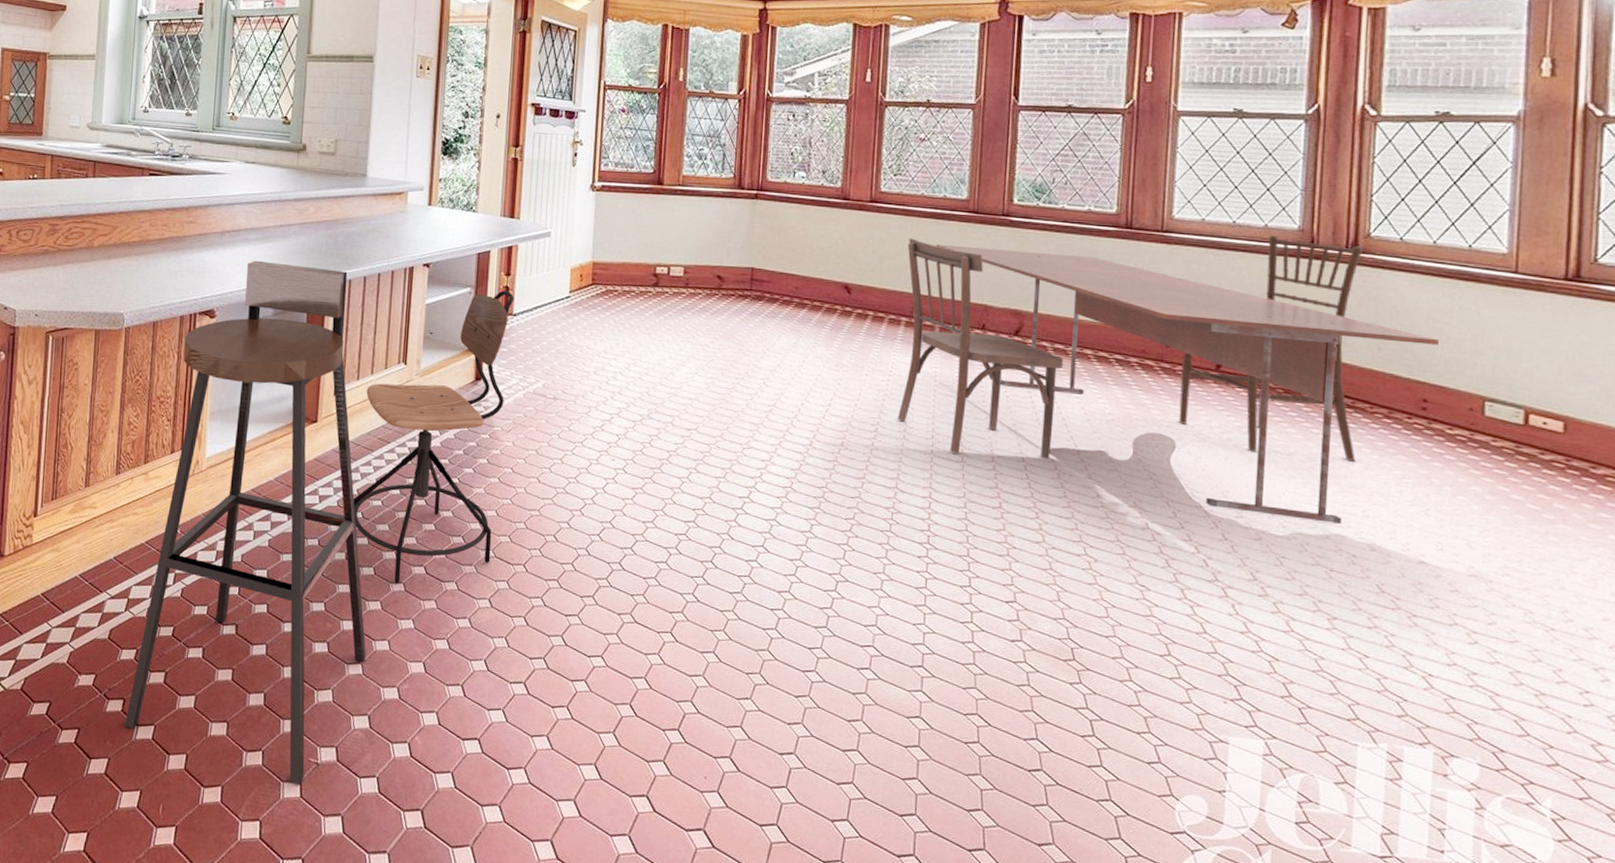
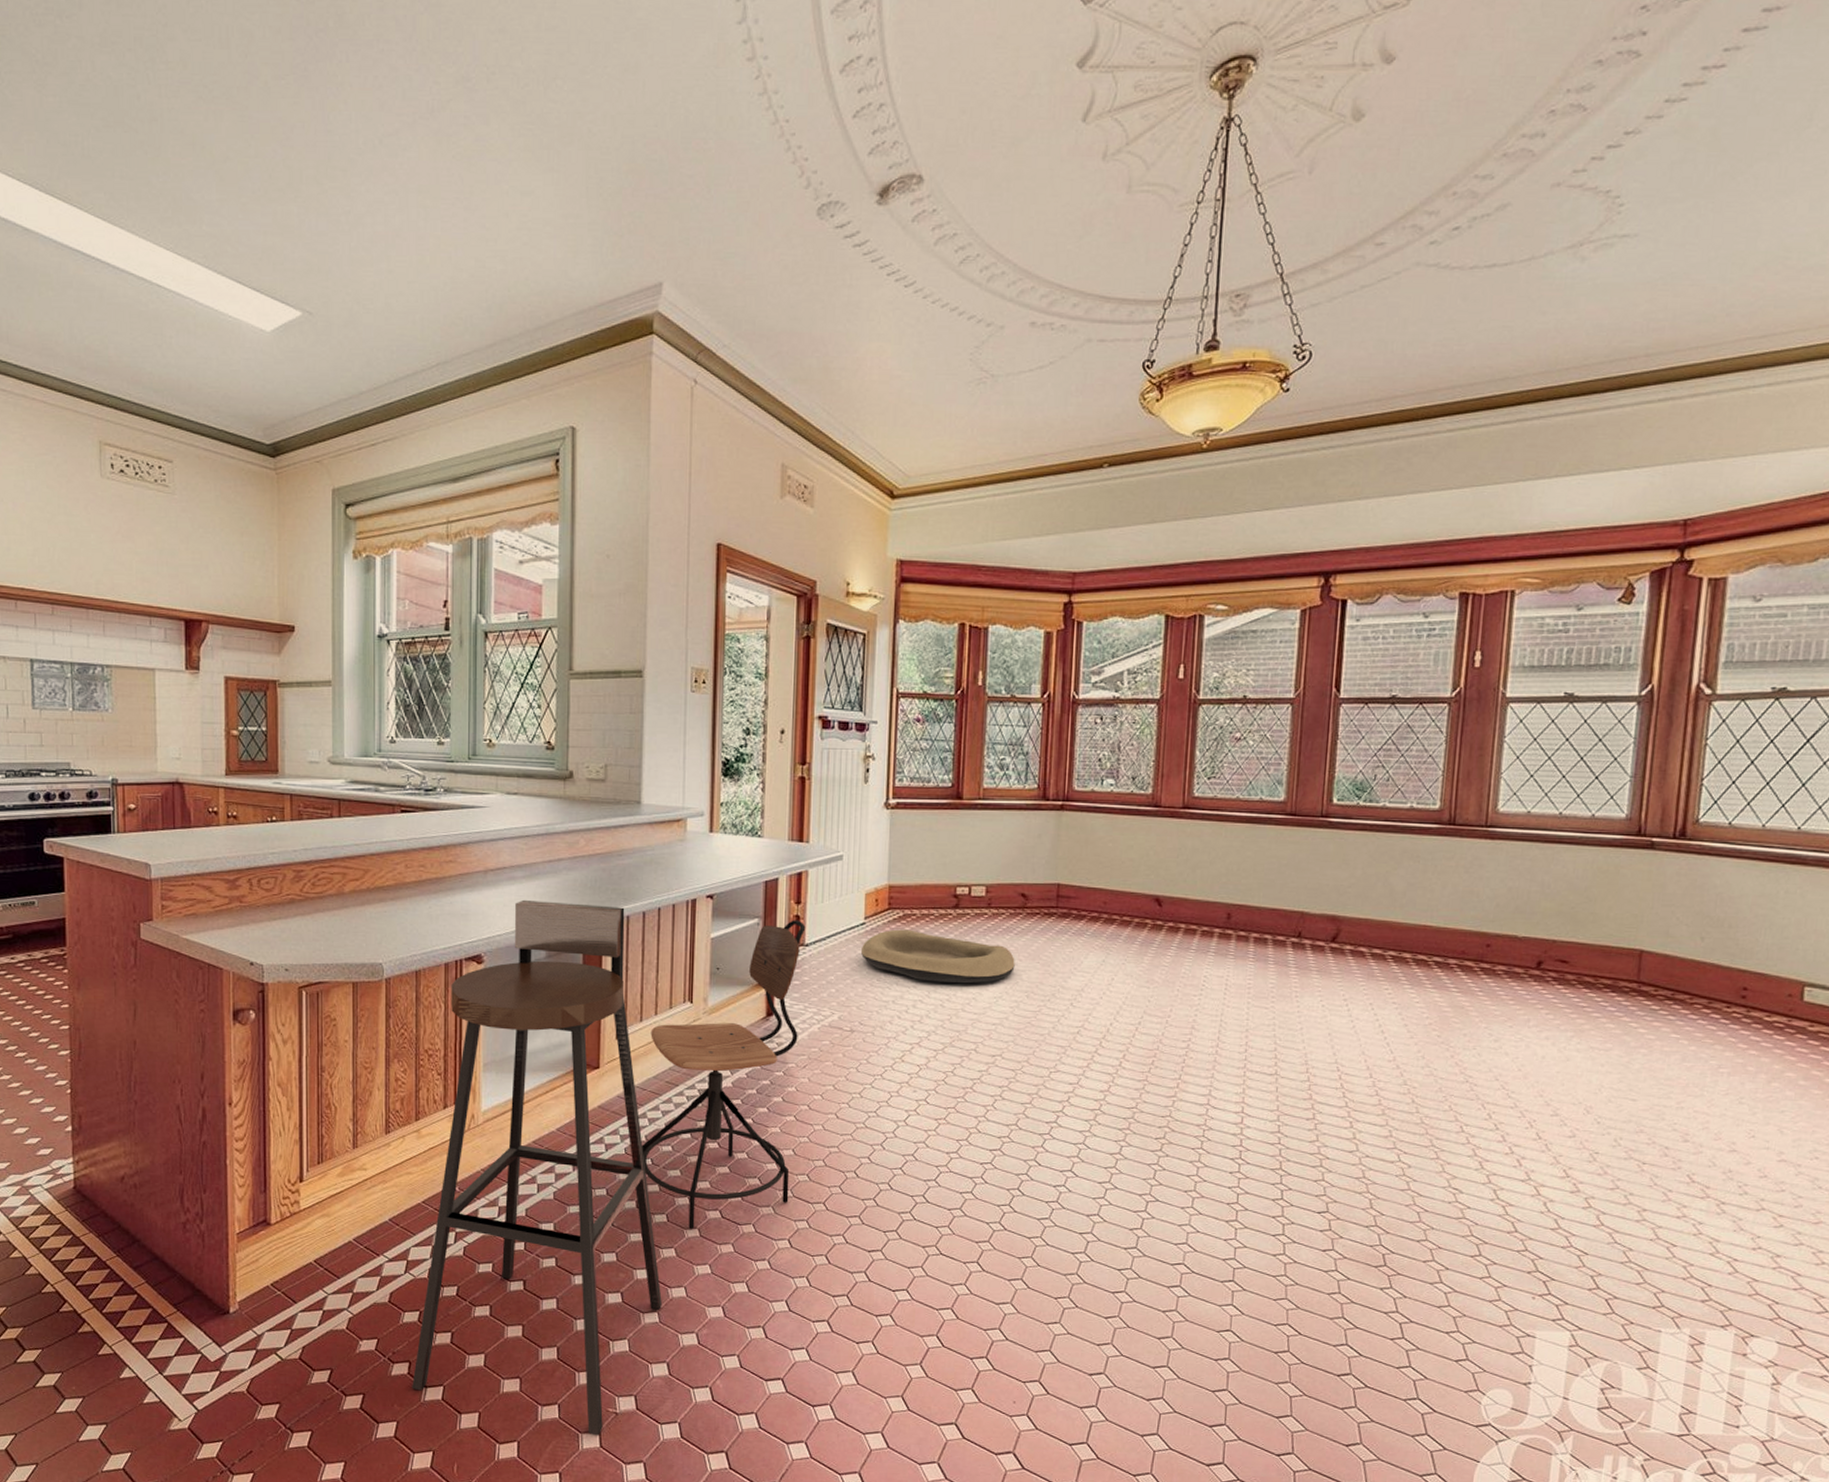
dog bed: none [566,304,711,359] -> present [861,929,1015,984]
dining chair: present [898,238,1063,459] -> none [1210,845,1381,1067]
dining table: present [936,244,1439,524] -> none [1252,850,1762,1117]
dining chair: present [1178,235,1363,462] -> none [1496,825,1691,1054]

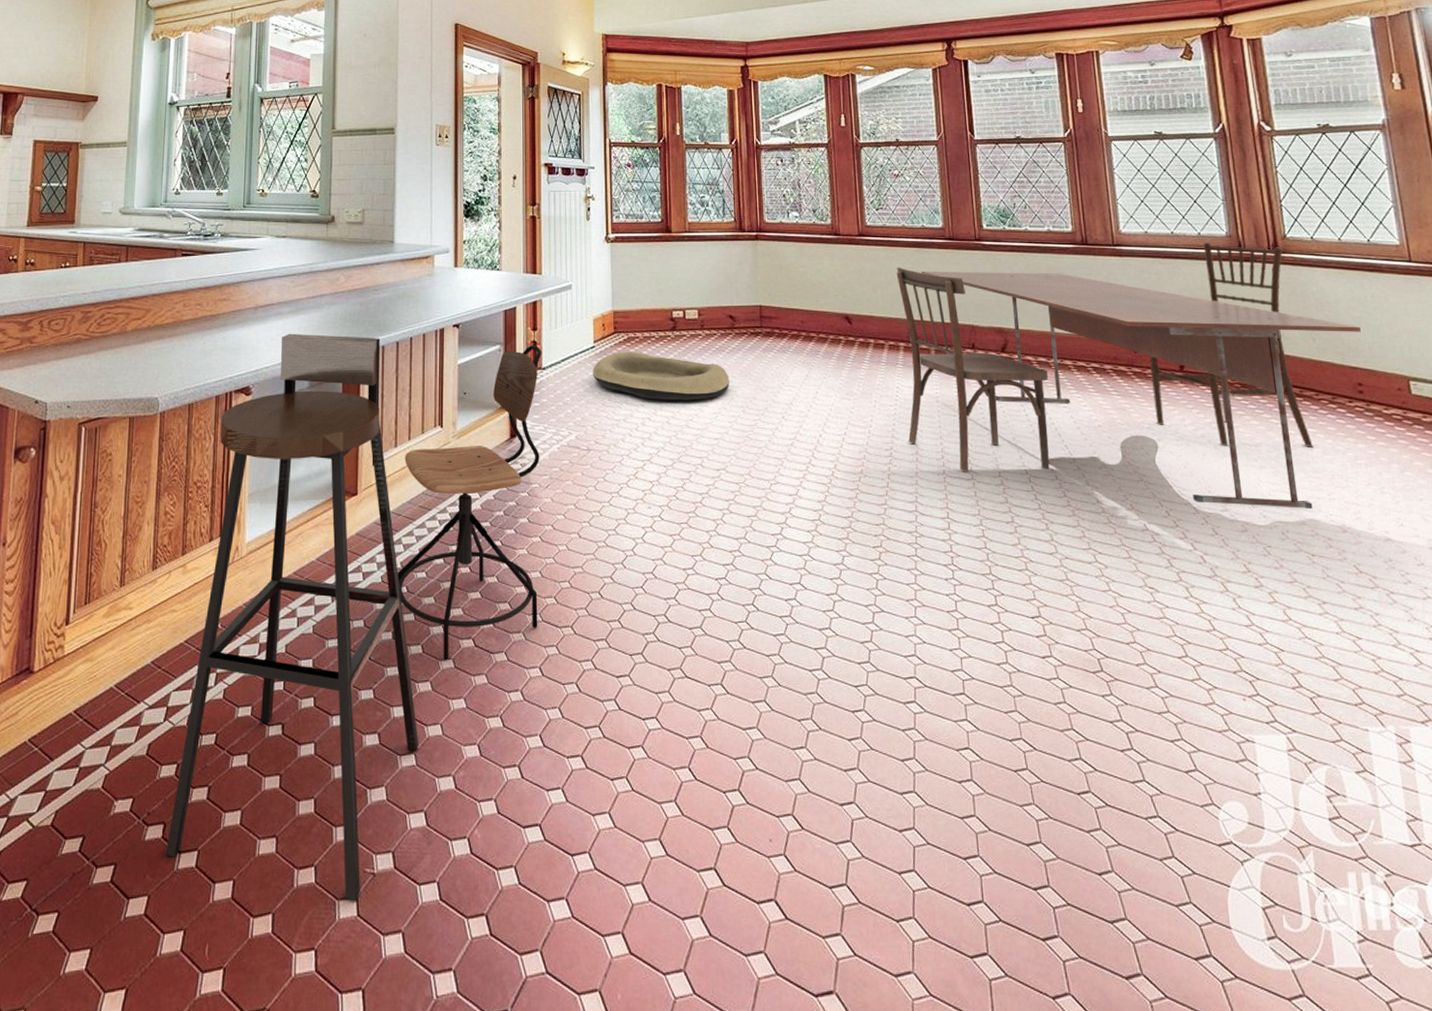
dining chair: none [1210,845,1381,1067] -> present [896,267,1050,471]
dining table: none [1252,850,1762,1117] -> present [922,271,1361,509]
dining chair: none [1496,825,1691,1054] -> present [1149,242,1313,447]

